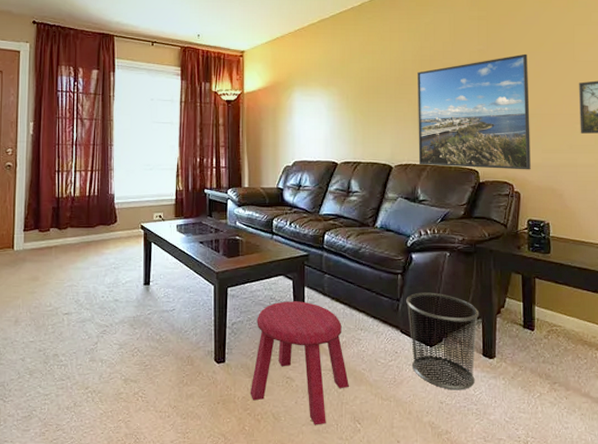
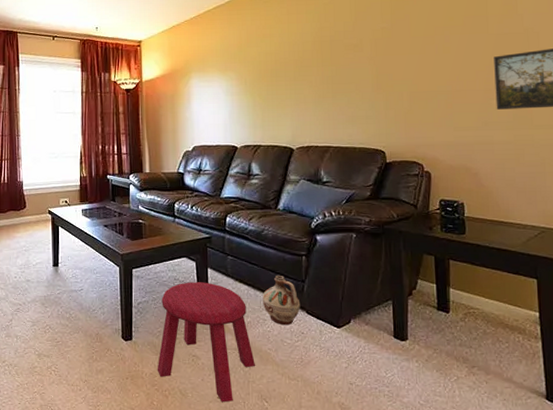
ceramic jug: none [358,293,395,345] -> present [262,275,301,326]
waste bin: present [406,292,480,390] -> none [311,274,390,372]
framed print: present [417,53,531,170] -> none [317,29,442,149]

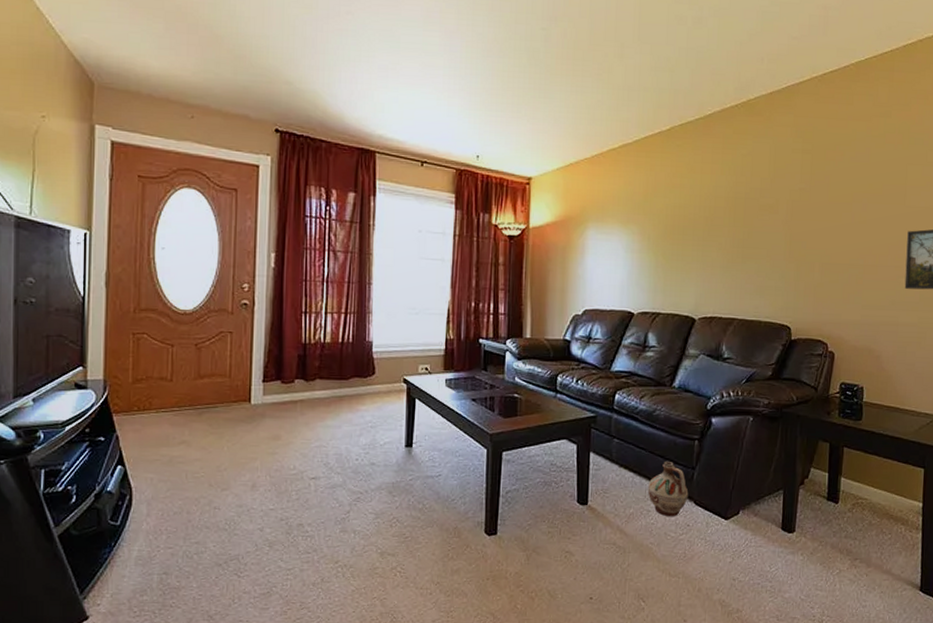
stool: present [157,282,255,403] -> none [523,468,635,603]

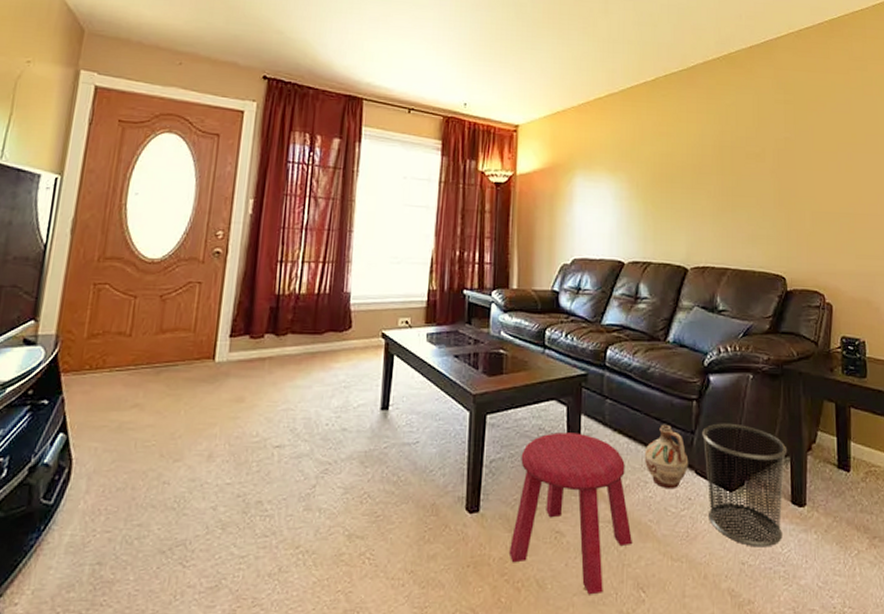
stool: none [523,468,635,603] -> present [508,432,632,595]
waste bin: none [702,460,781,567] -> present [702,423,788,548]

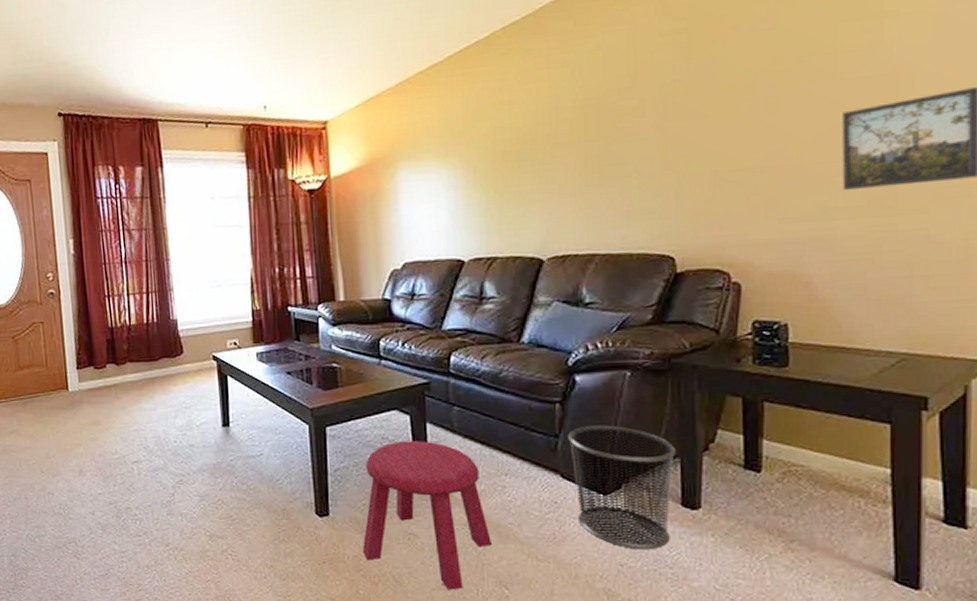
ceramic jug: present [644,424,689,490] -> none [500,428,553,494]

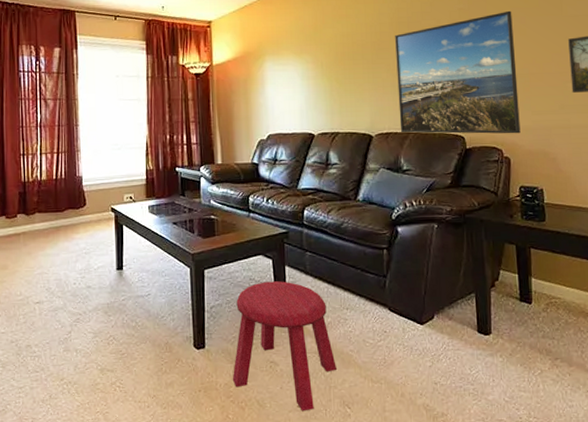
waste bin: present [568,425,677,550] -> none [393,267,472,370]
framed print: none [578,77,759,255] -> present [395,10,521,134]

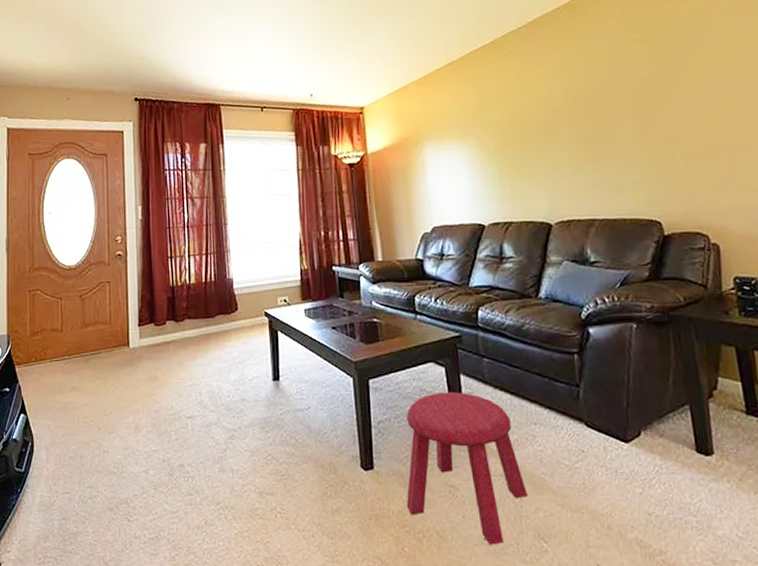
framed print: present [395,10,521,134] -> none [570,76,729,220]

